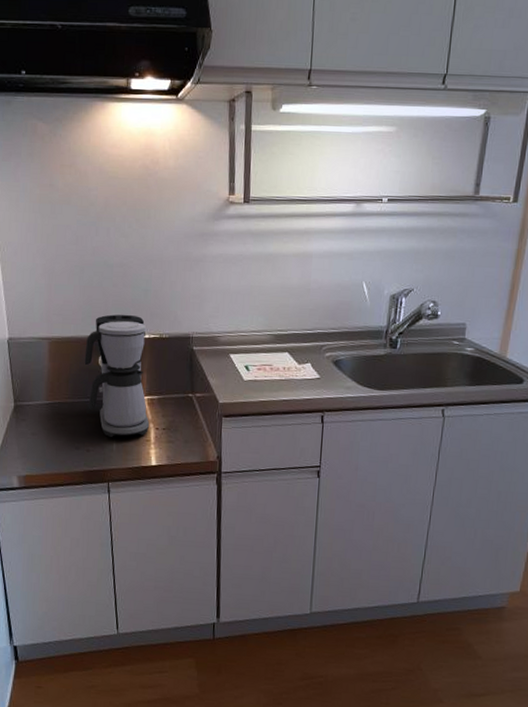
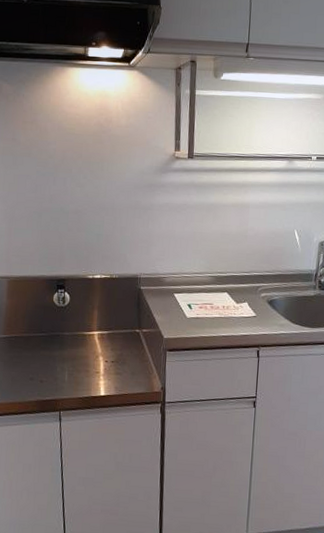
coffee maker: present [84,314,149,437] -> none [40,256,99,369]

